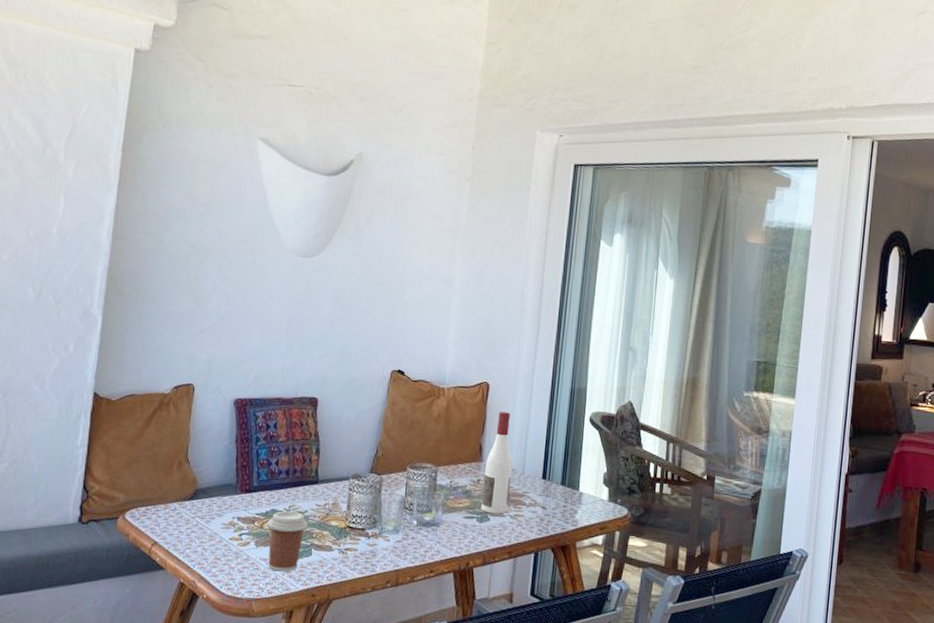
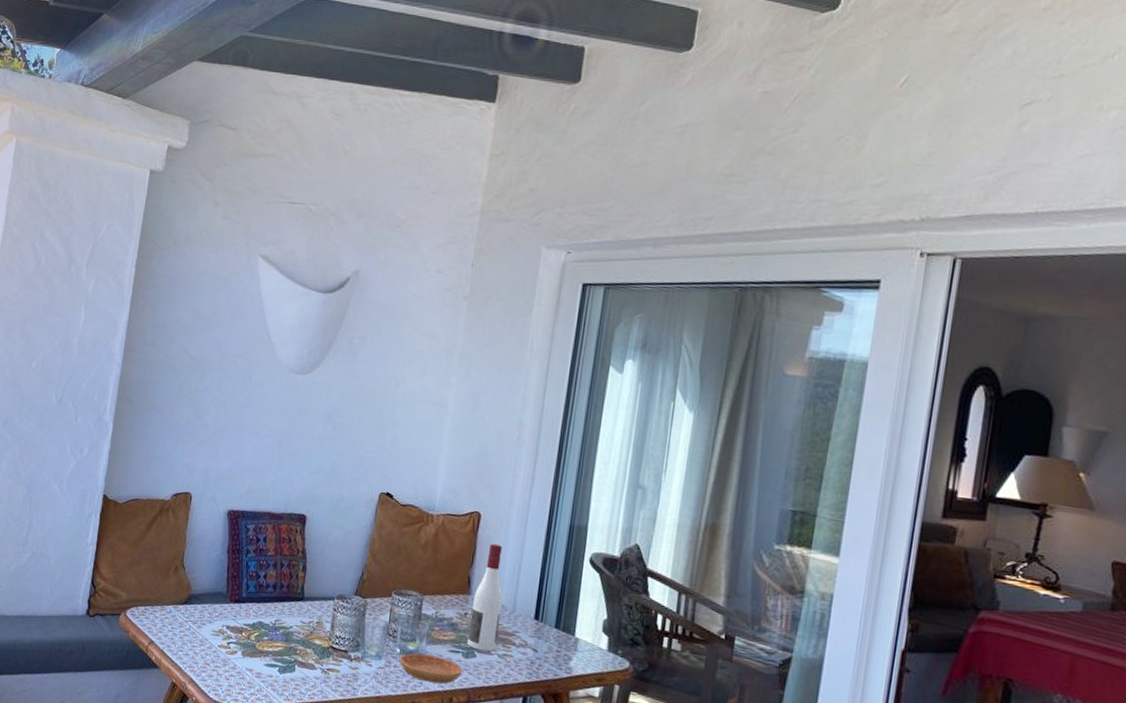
coffee cup: present [267,511,308,572] -> none [253,624,292,685]
saucer: none [417,523,478,550] -> present [400,653,463,684]

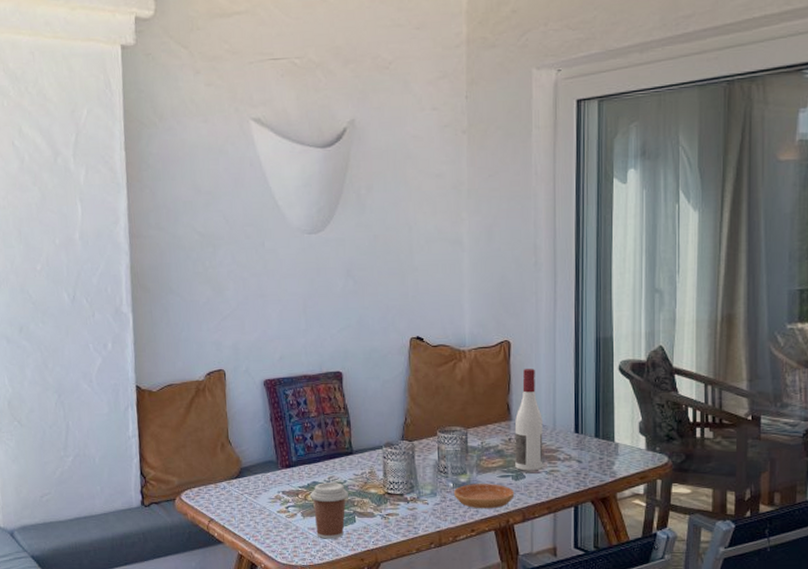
coffee cup: none [253,624,292,685] -> present [310,482,348,539]

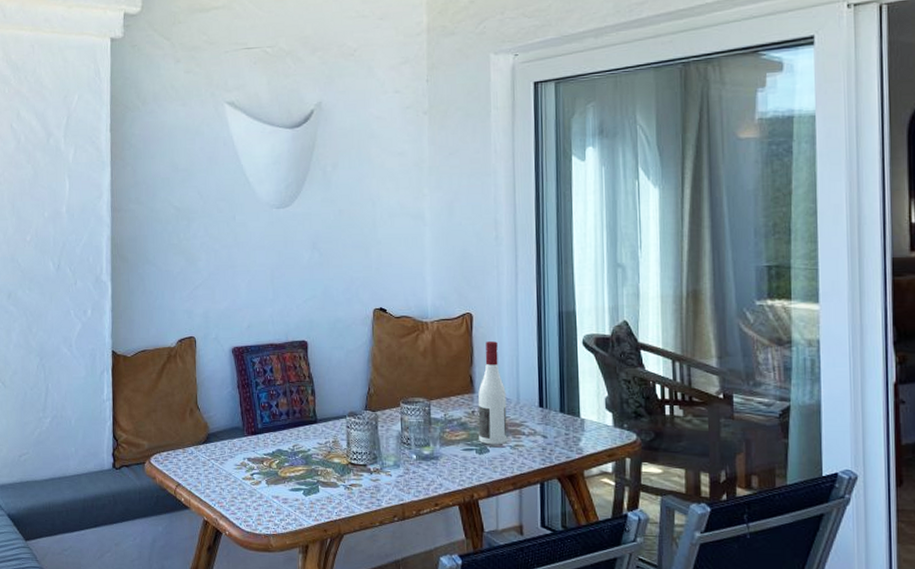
coffee cup: present [310,482,348,539] -> none [275,450,312,508]
saucer: present [454,484,515,509] -> none [417,456,479,483]

